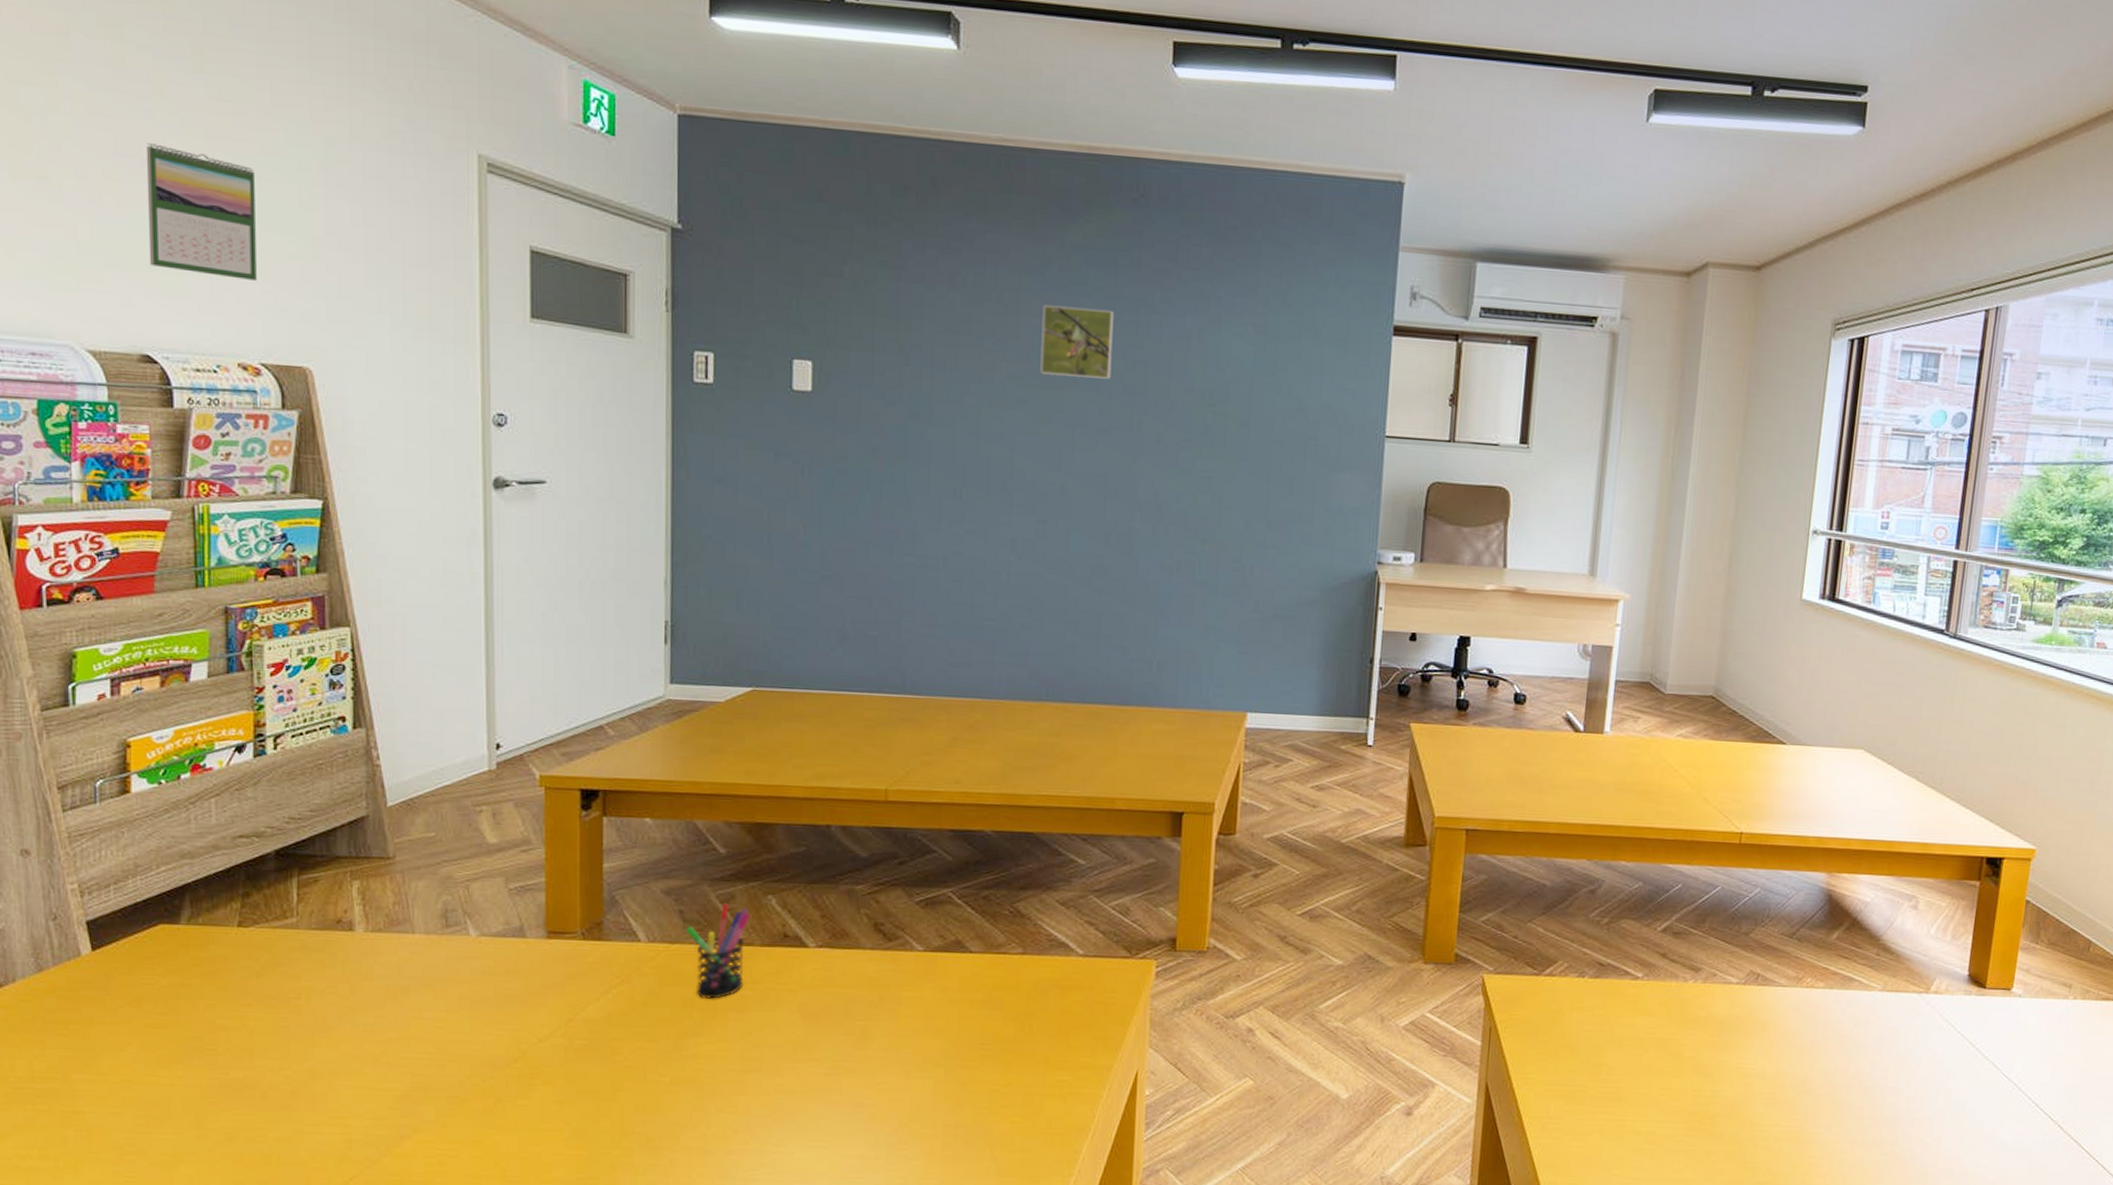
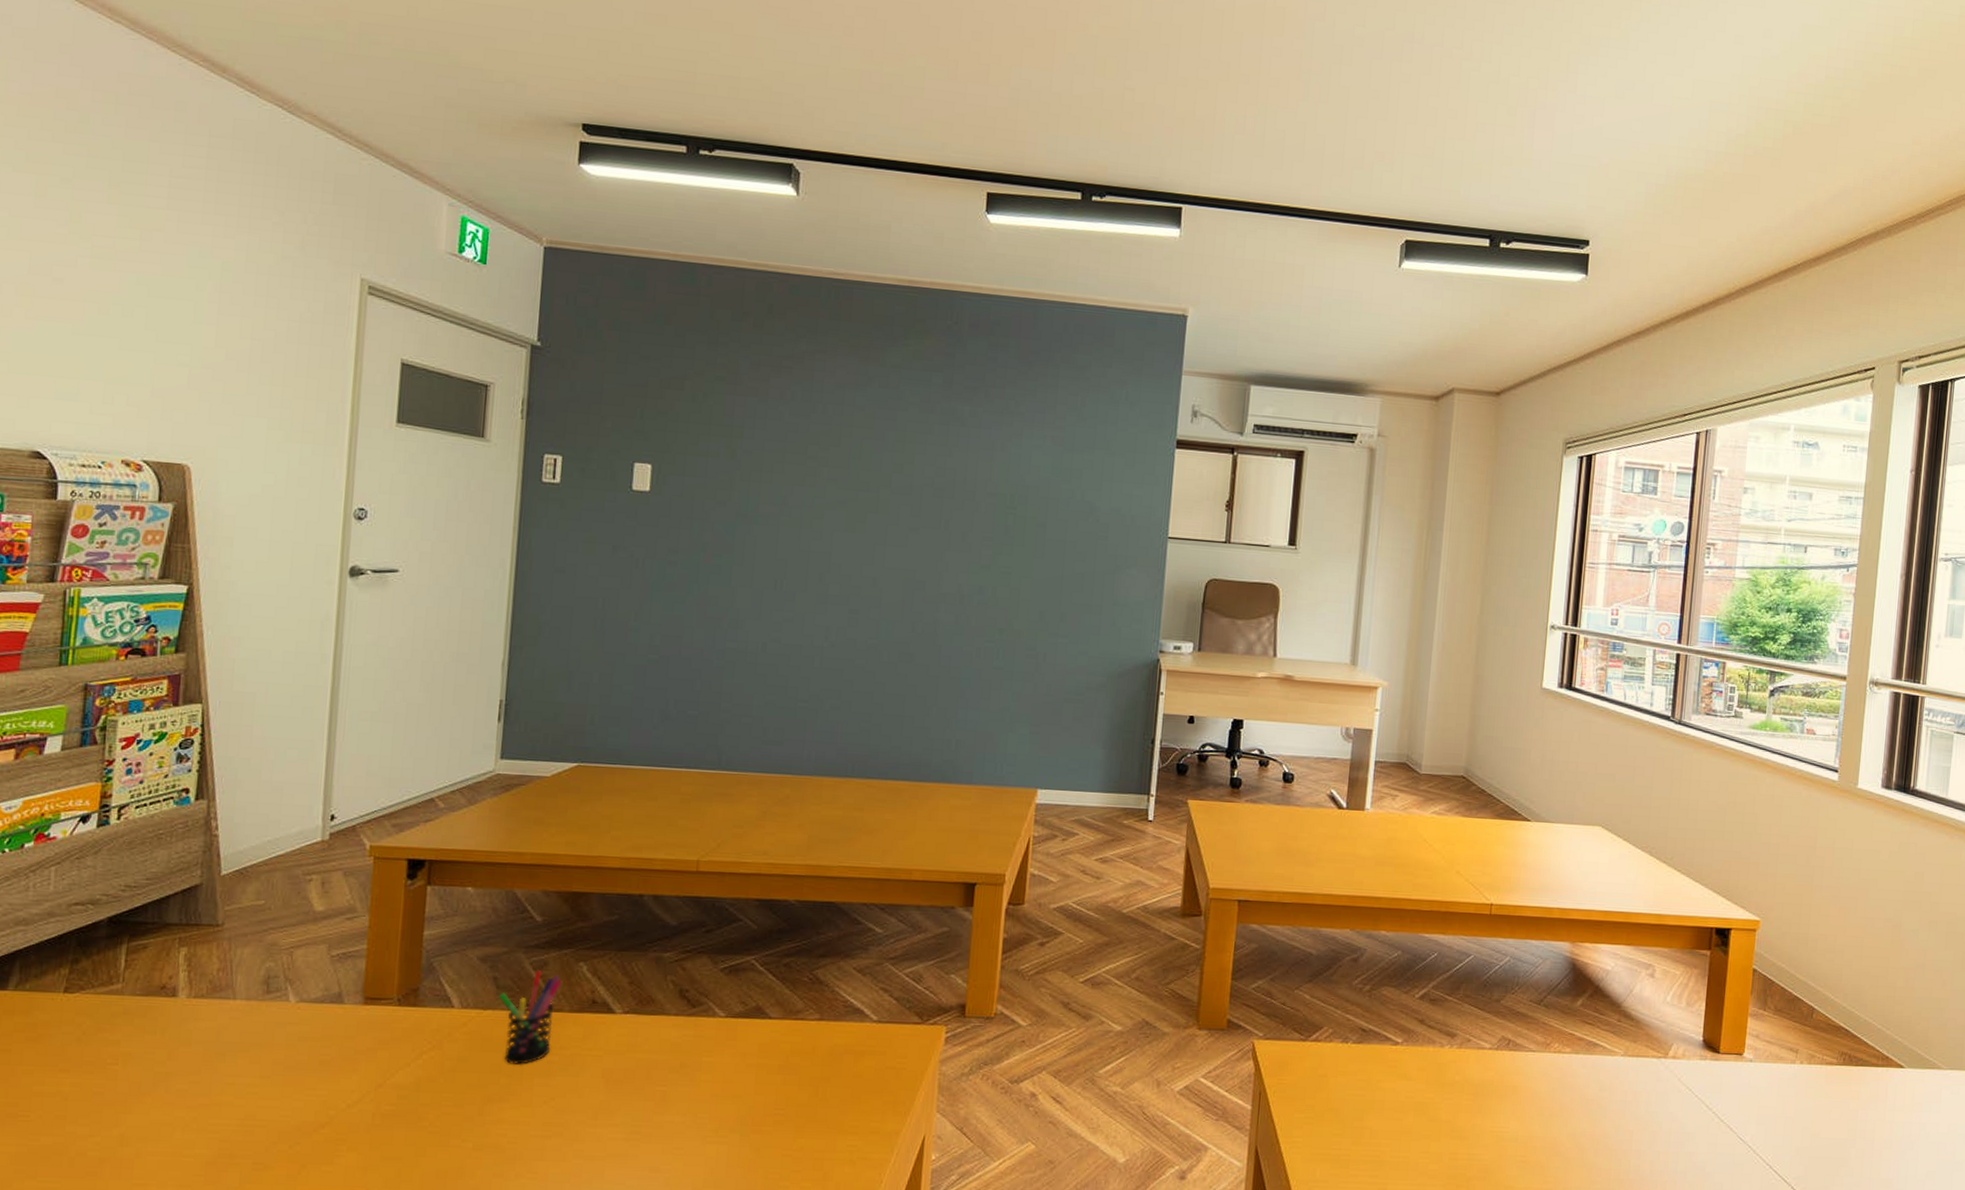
calendar: present [145,143,257,280] -> none [49,264,155,386]
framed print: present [1040,304,1114,379] -> none [858,417,927,484]

